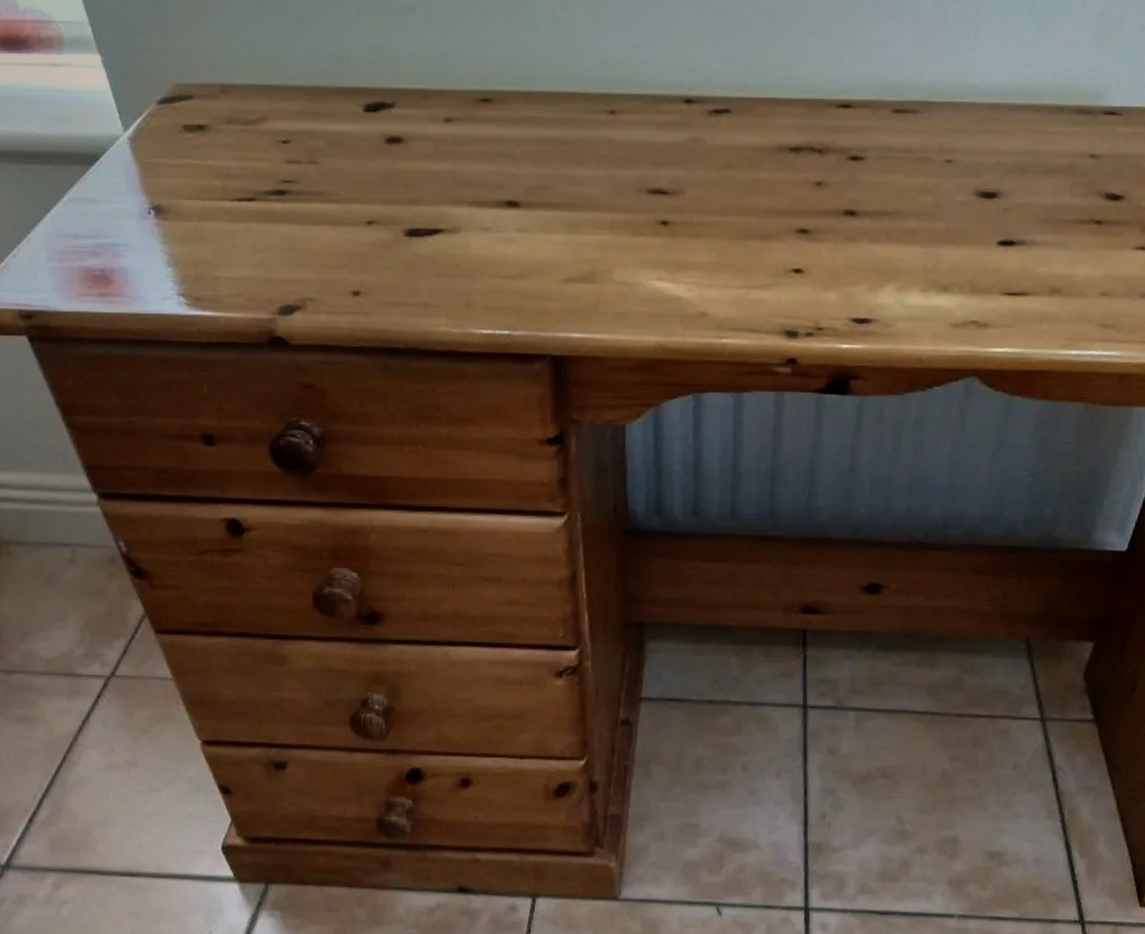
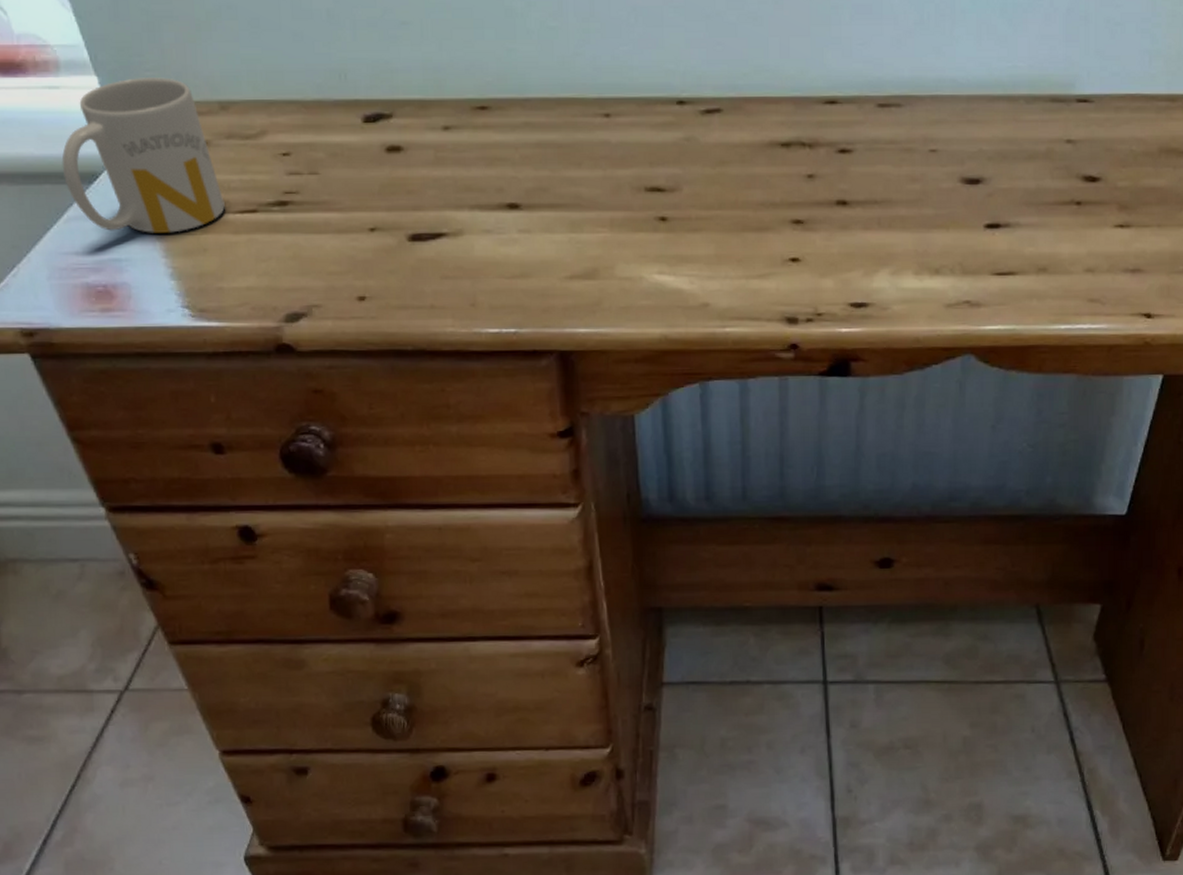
mug: none [63,56,223,219] -> present [61,76,225,233]

